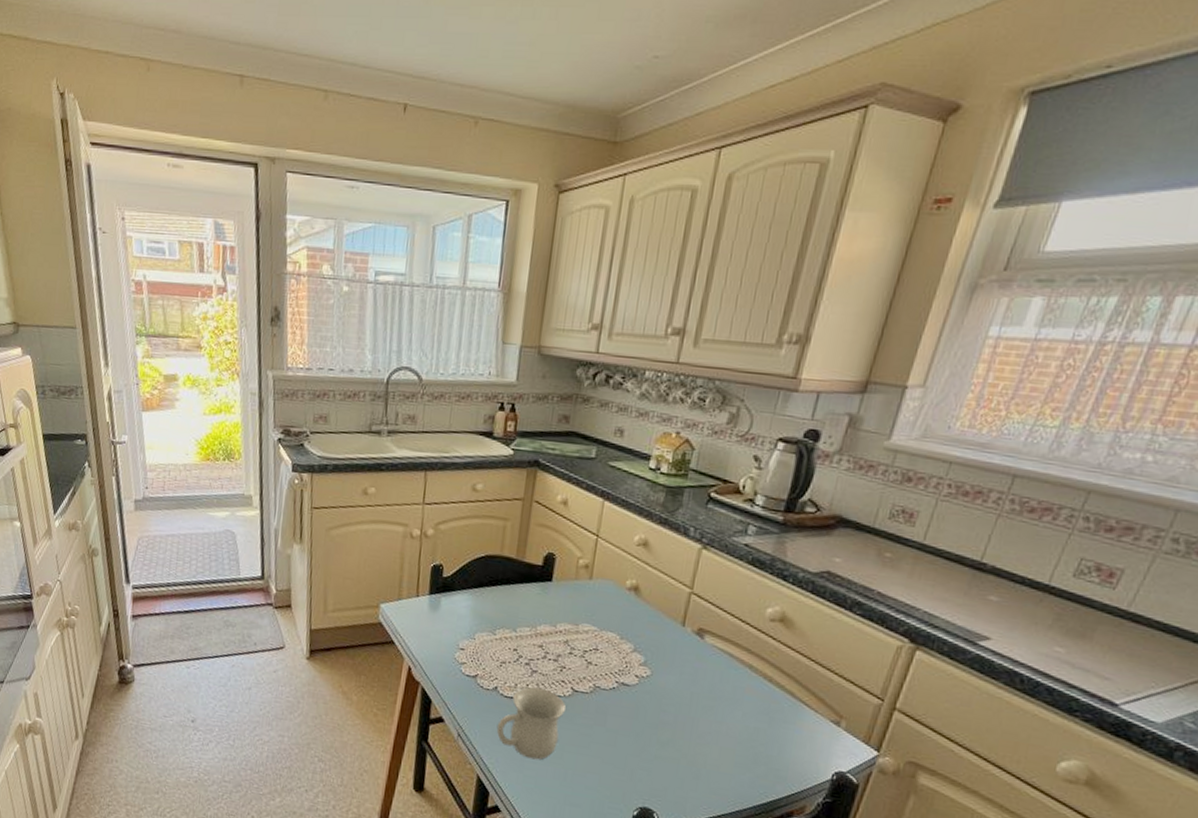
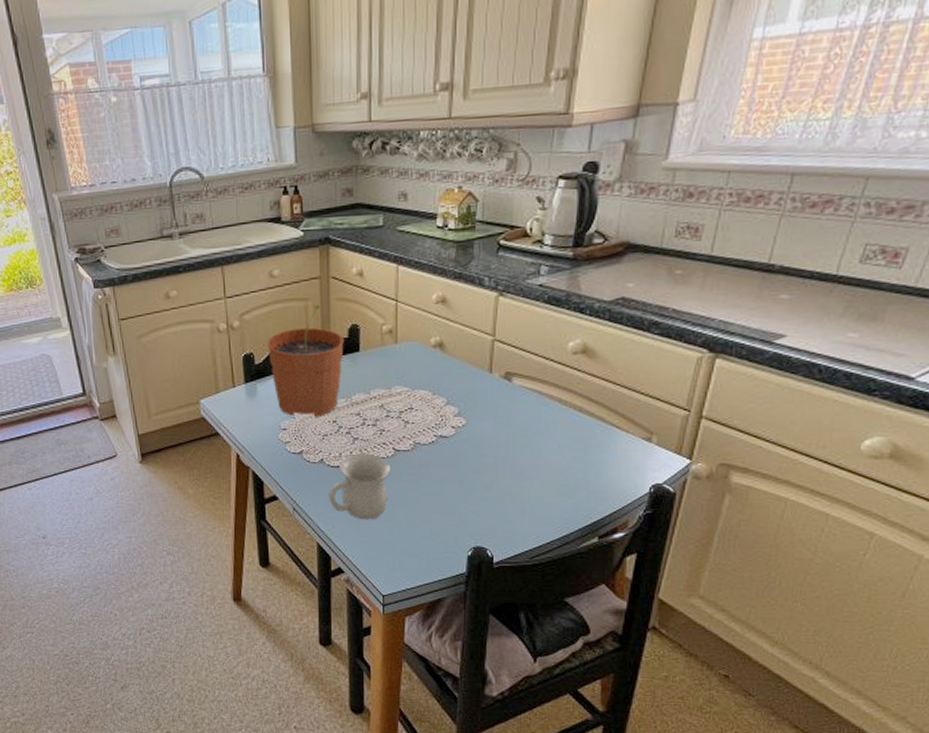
plant pot: none [458,525,538,642] -> present [267,303,344,417]

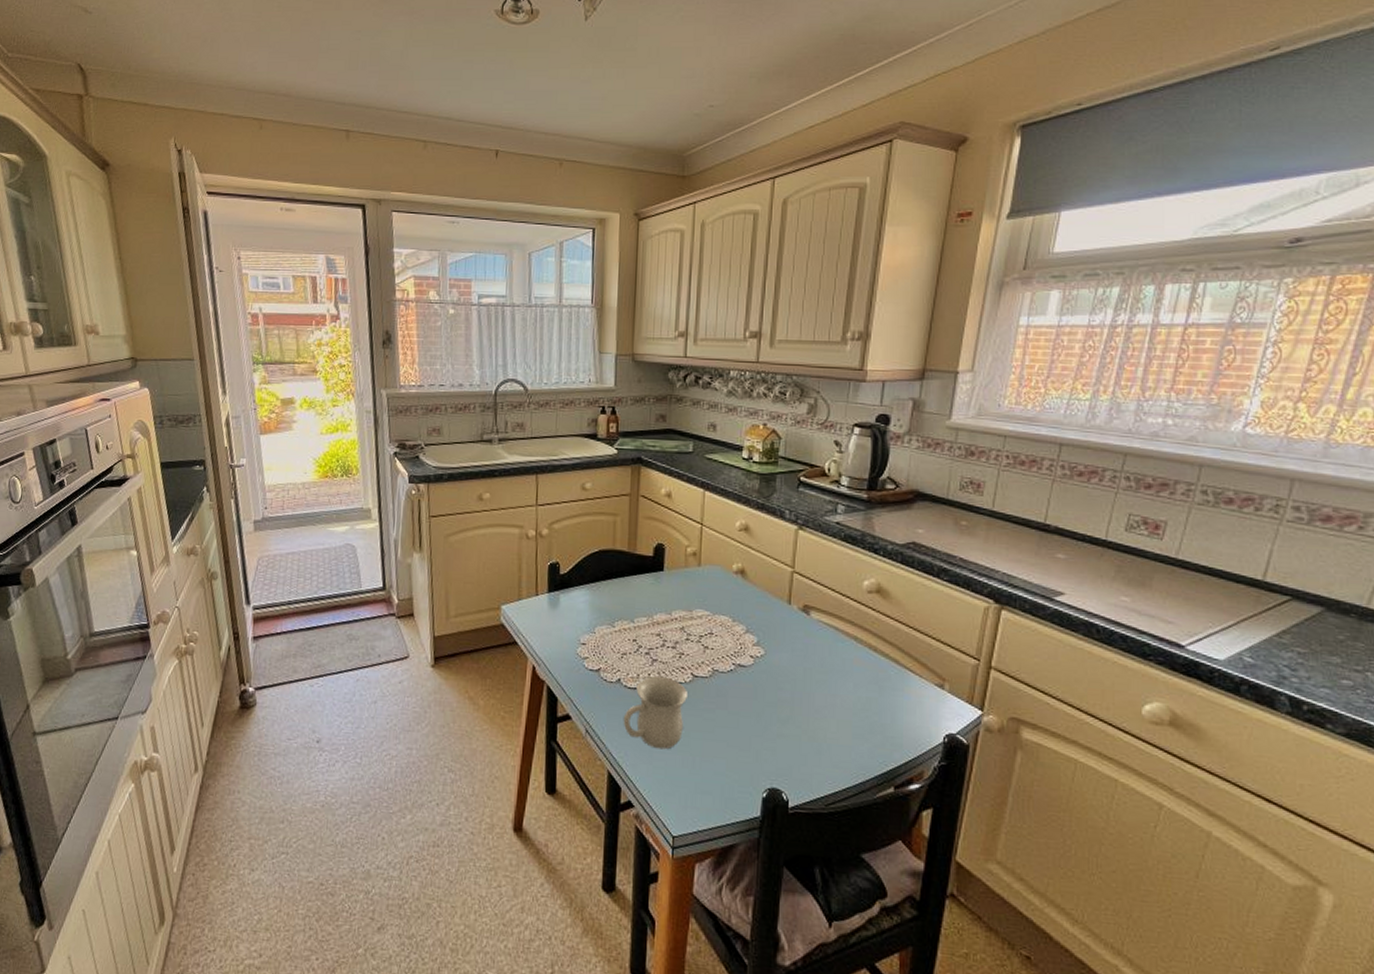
plant pot: present [267,303,344,417] -> none [573,519,649,634]

